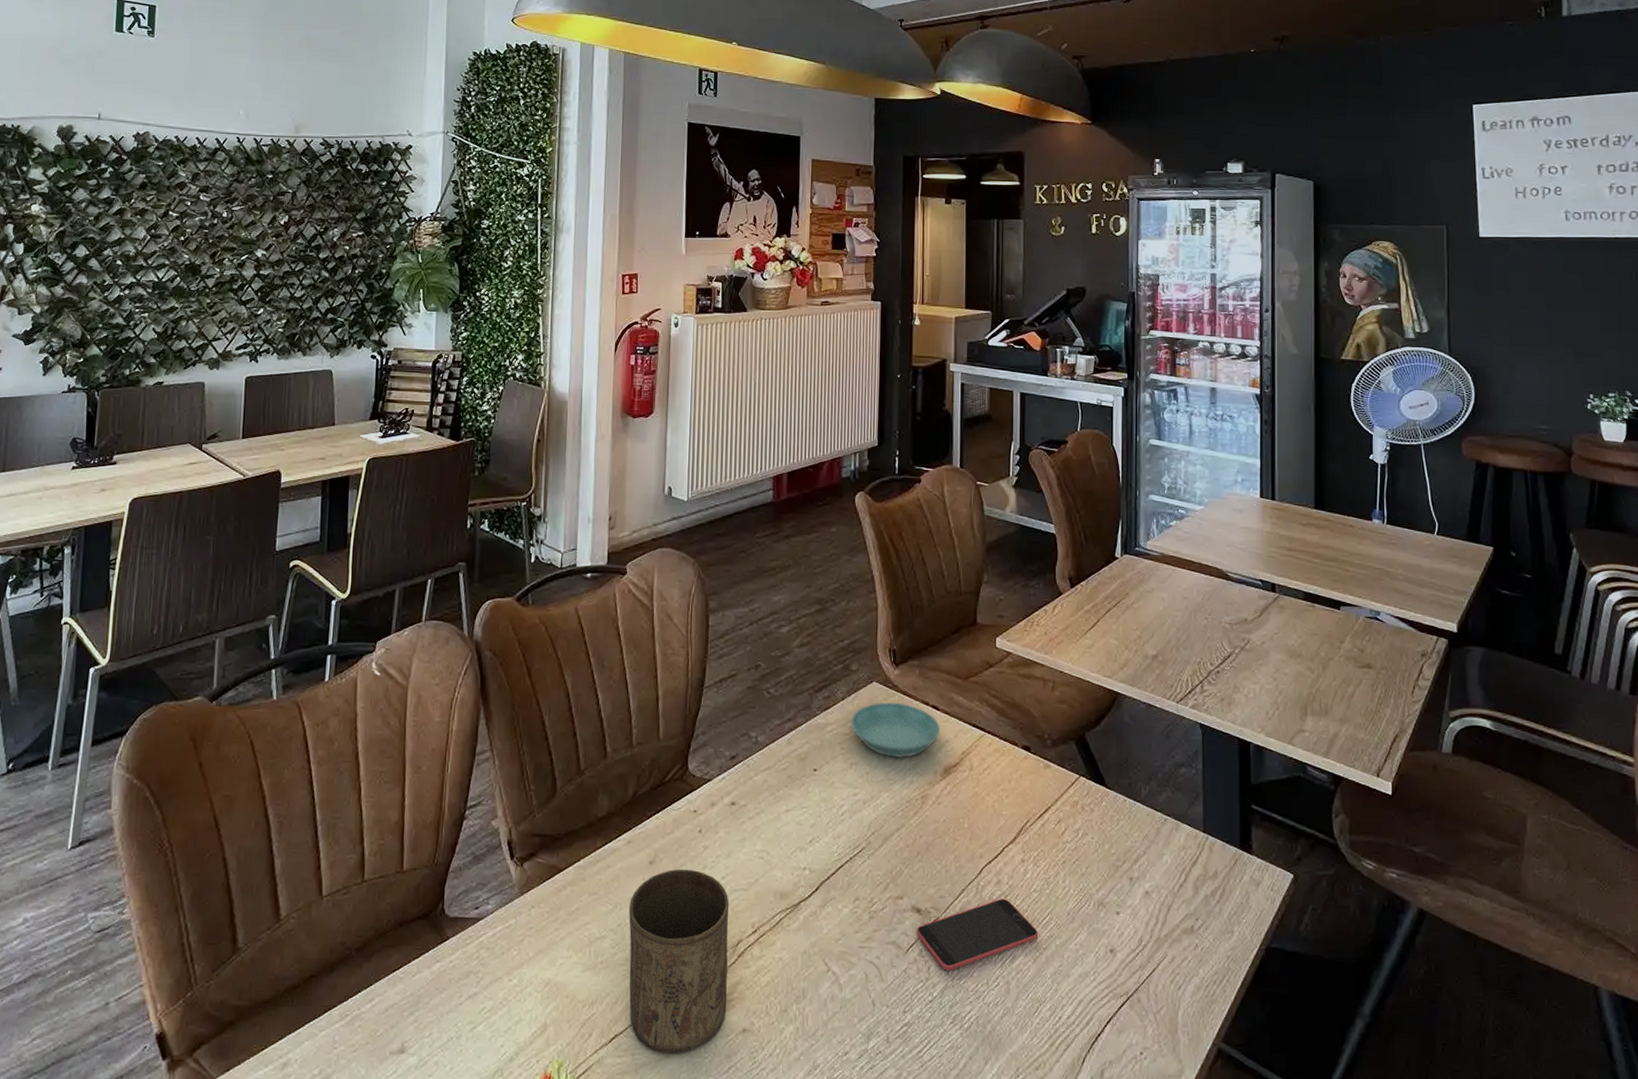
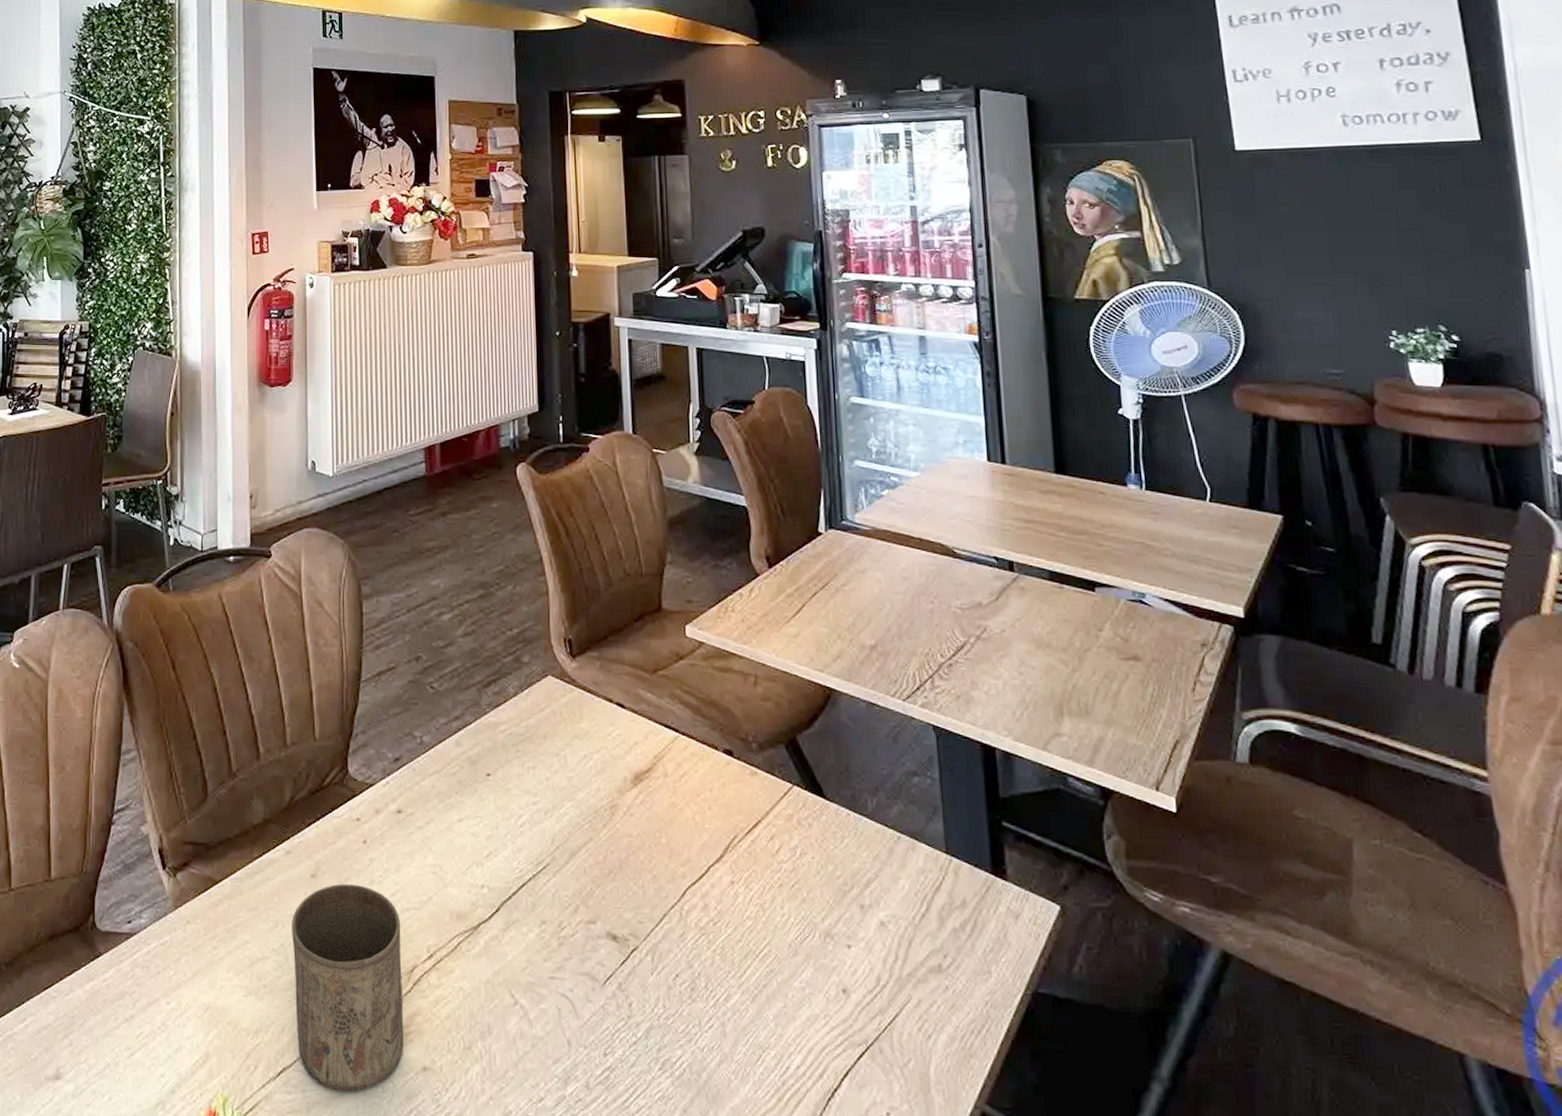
saucer: present [851,702,940,758] -> none [526,698,627,762]
smartphone: present [916,898,1039,971] -> none [613,925,757,1008]

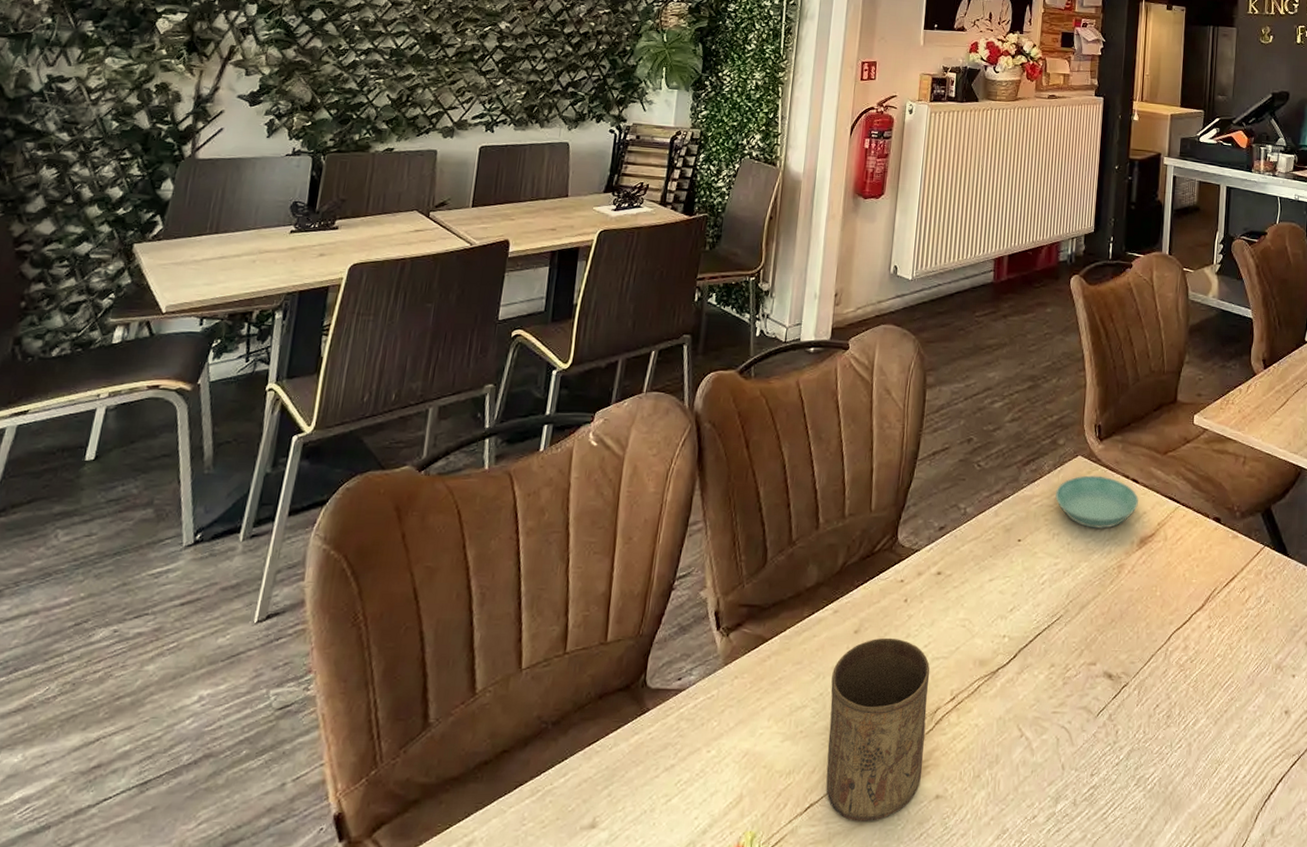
saucer: none [526,698,627,762] -> present [1055,475,1138,529]

